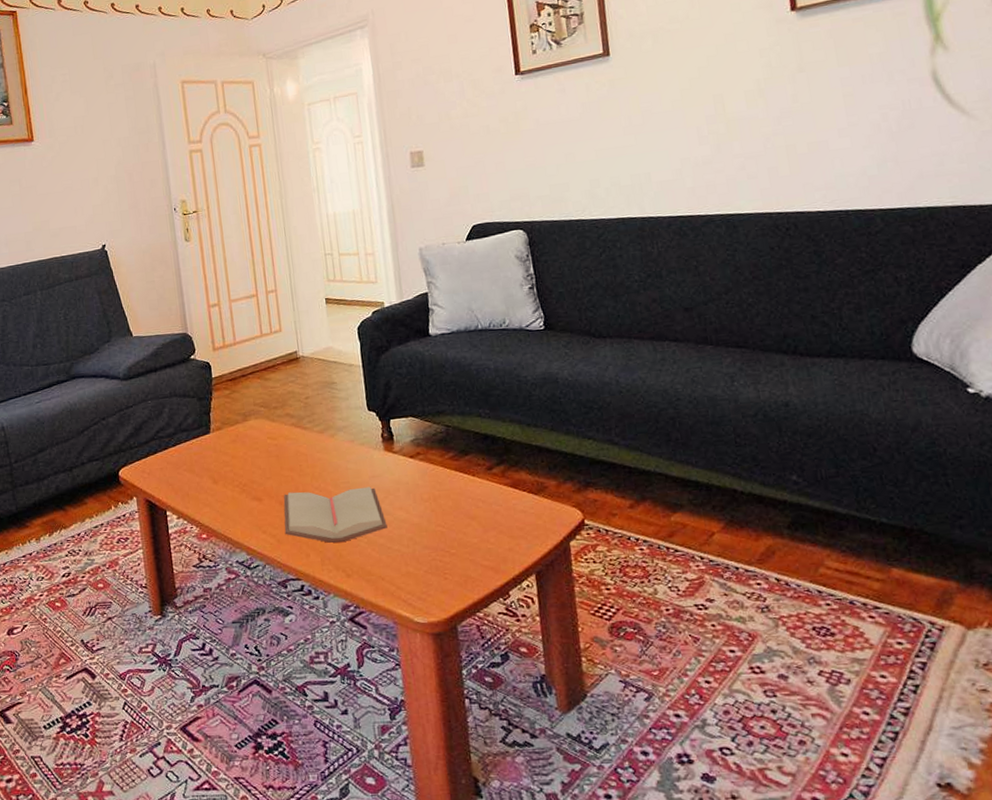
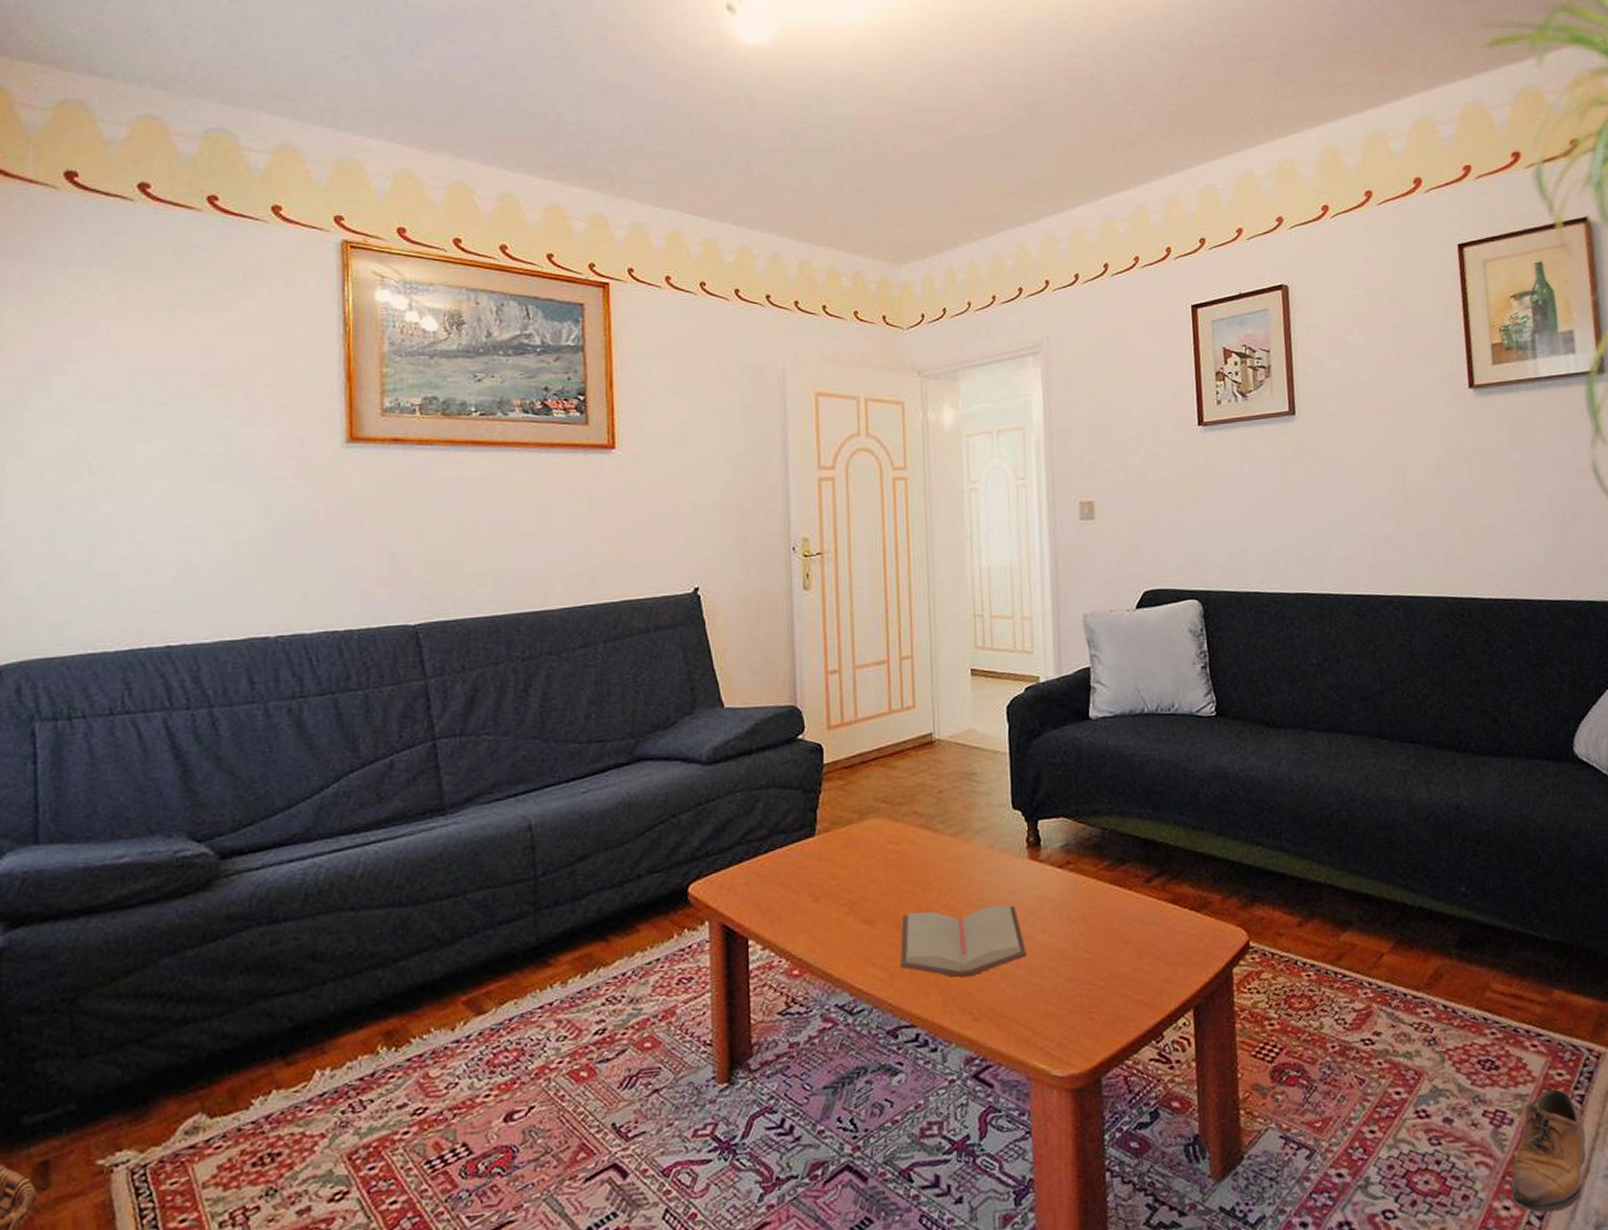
shoe: none [849,655,929,763] -> present [1511,1088,1586,1214]

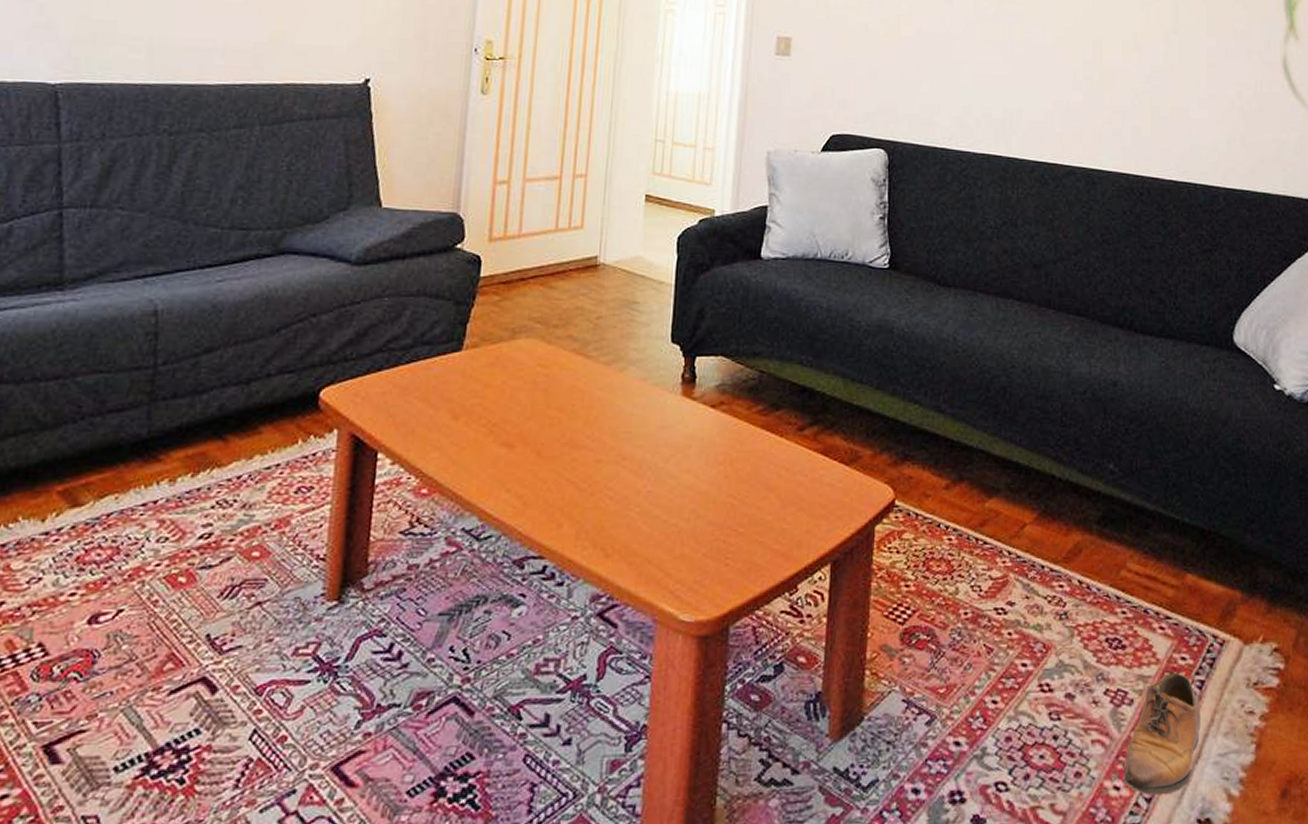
paperback book: present [900,904,1027,977] -> none [535,439,668,510]

